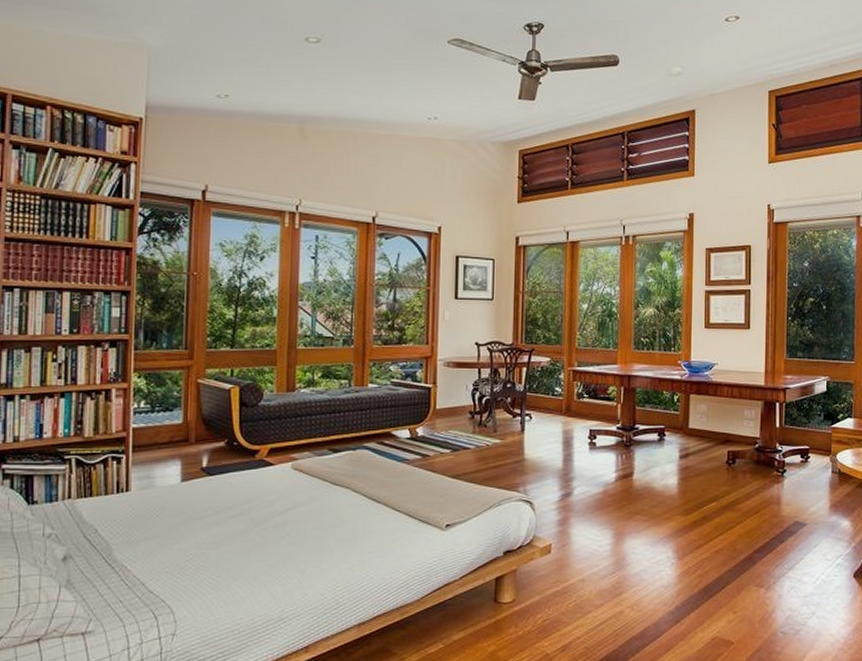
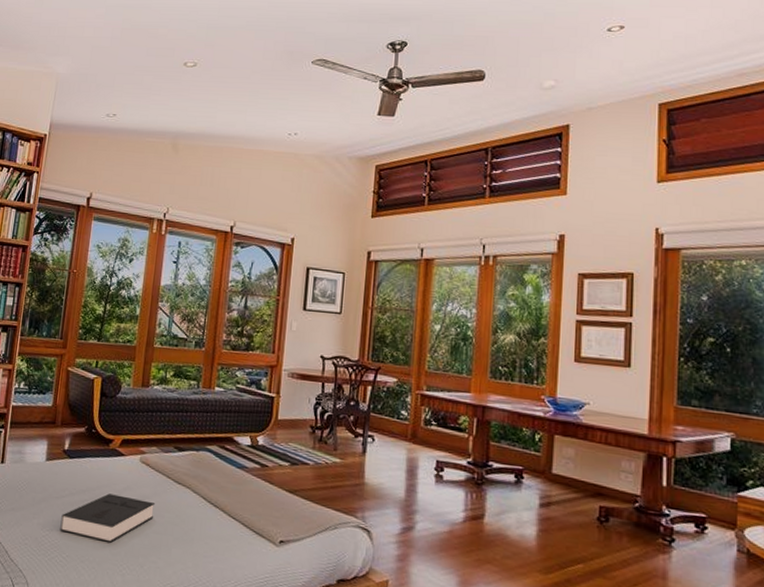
booklet: none [205,506,313,555] -> present [60,493,156,543]

